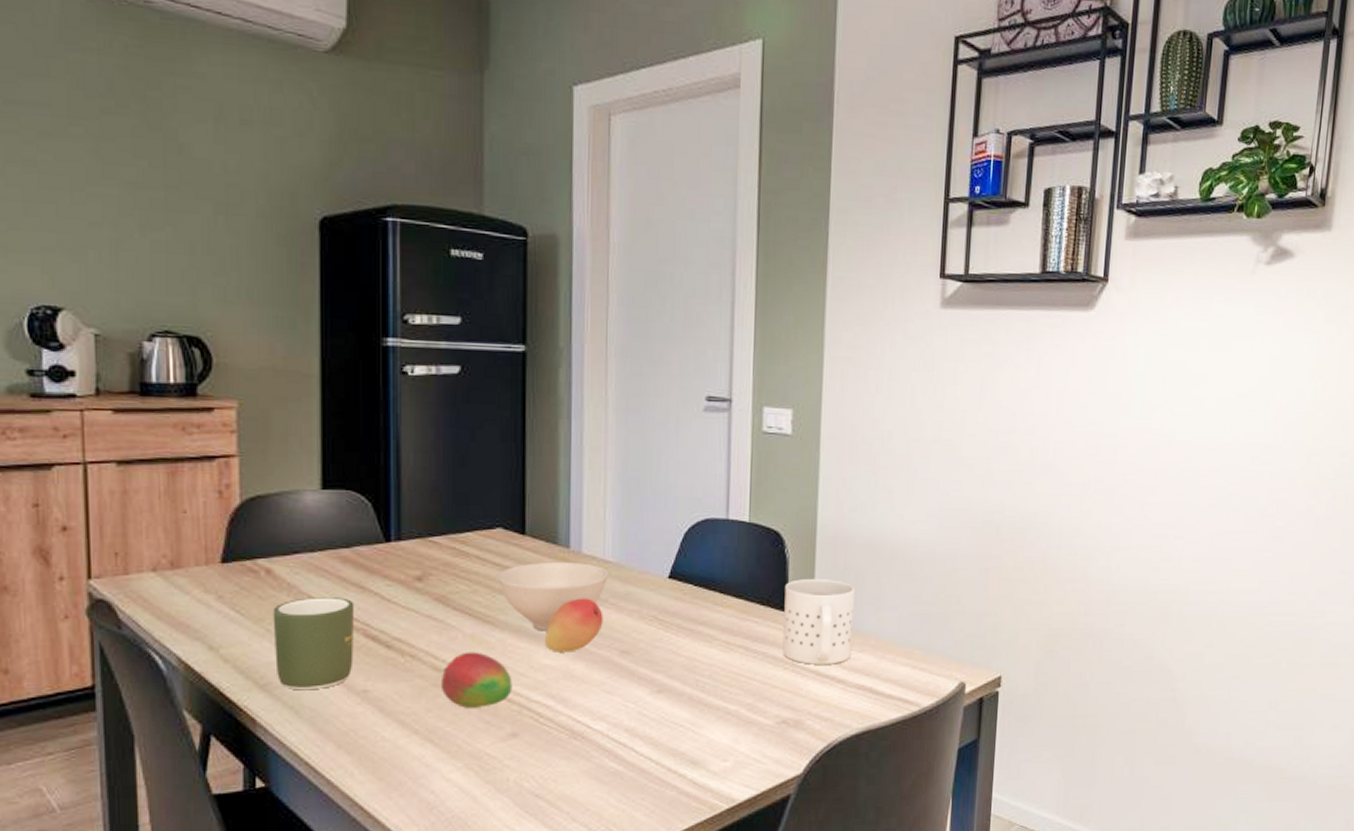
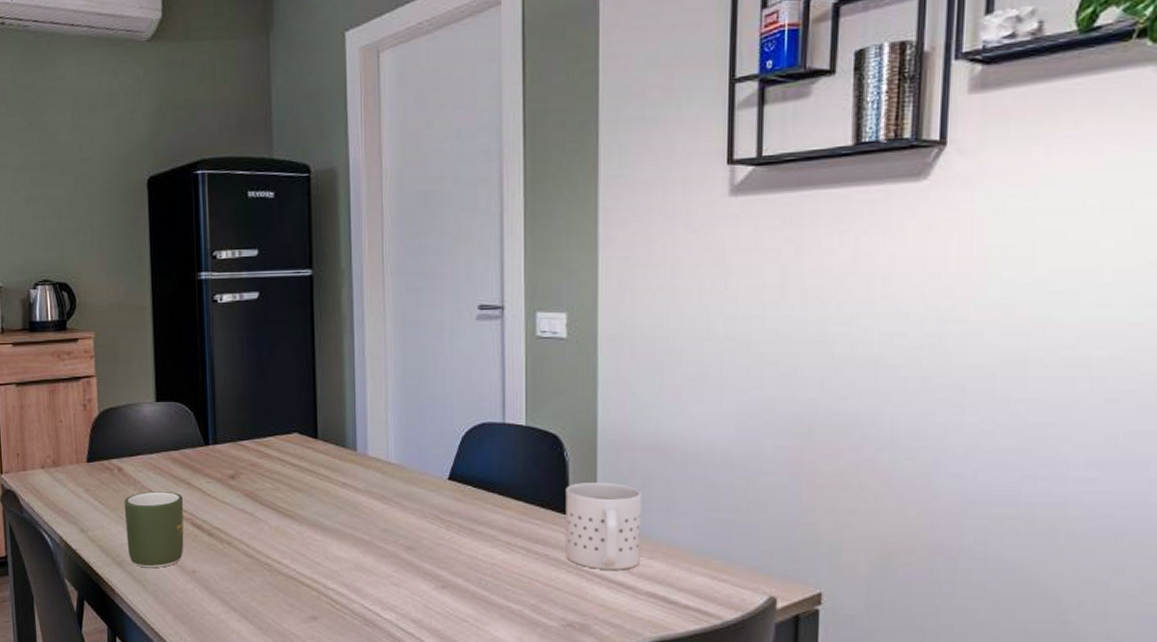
fruit: present [440,651,513,708] -> none [252,541,312,592]
bowl: present [497,561,609,631] -> none [295,463,393,526]
fruit: present [545,598,603,652] -> none [338,496,389,546]

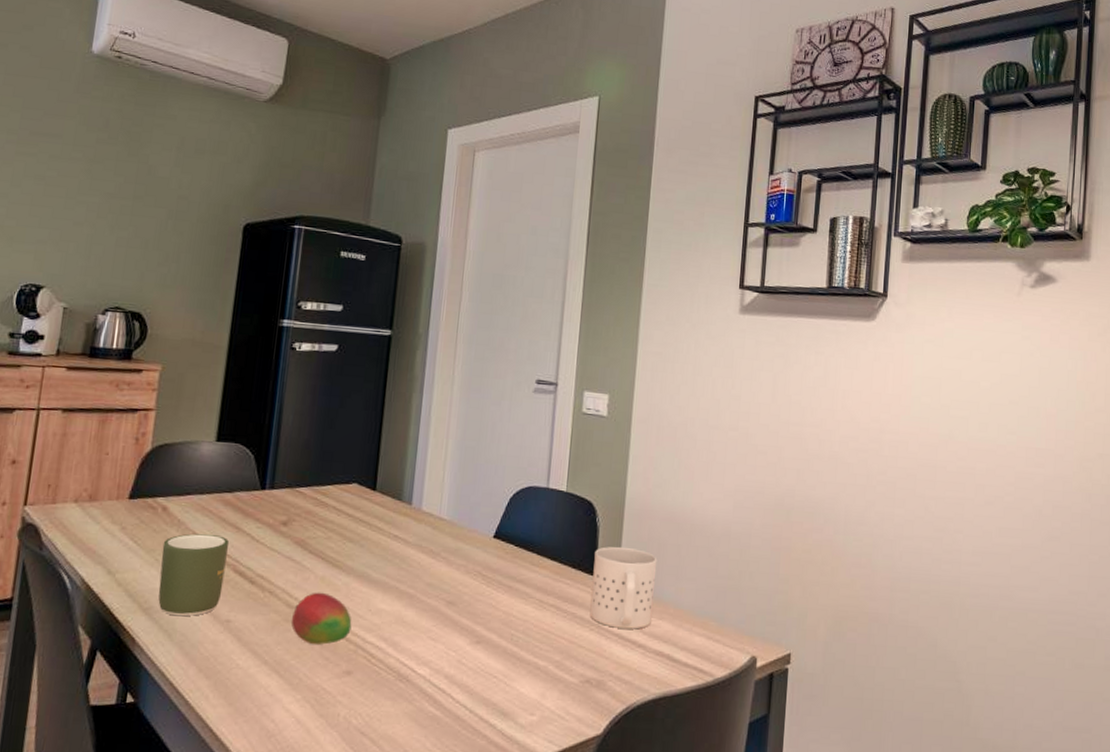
fruit: none [252,541,312,592] -> present [290,592,352,645]

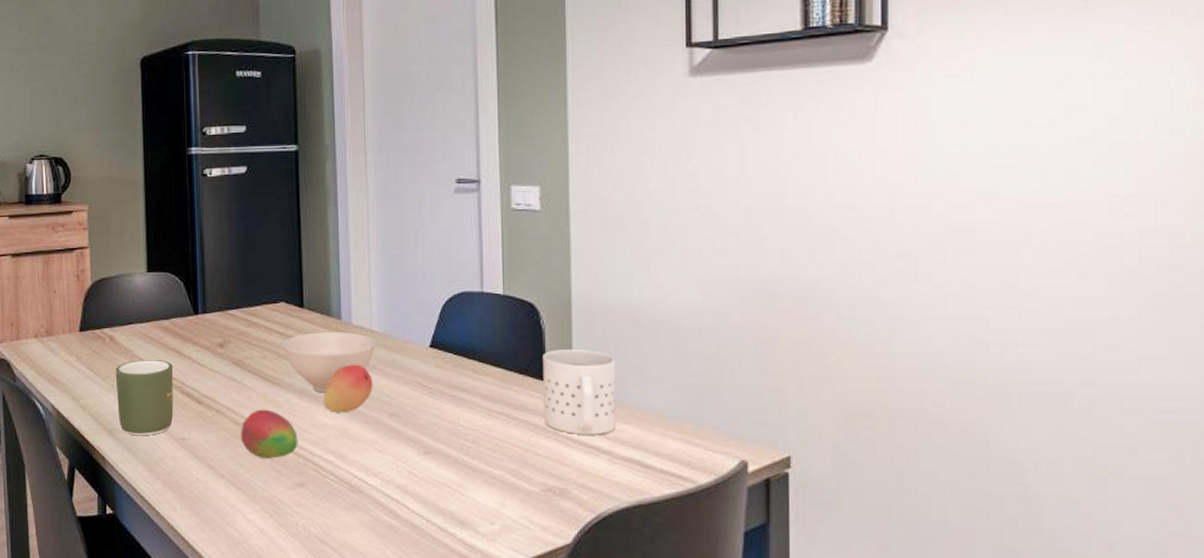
bowl: none [349,516,443,578] -> present [282,331,376,393]
fruit: none [383,550,435,599] -> present [324,364,373,413]

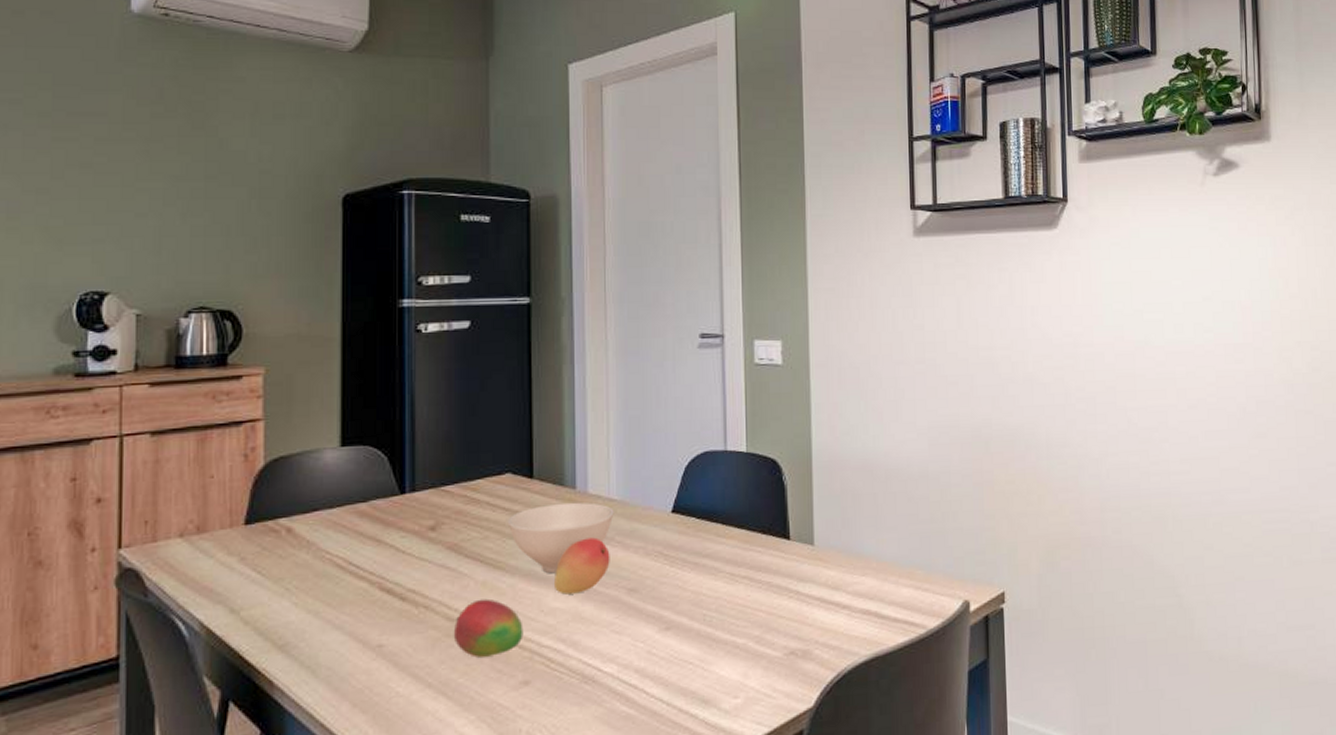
mug: present [115,360,174,436] -> none [292,552,371,649]
mug: present [543,348,617,435] -> none [785,503,855,592]

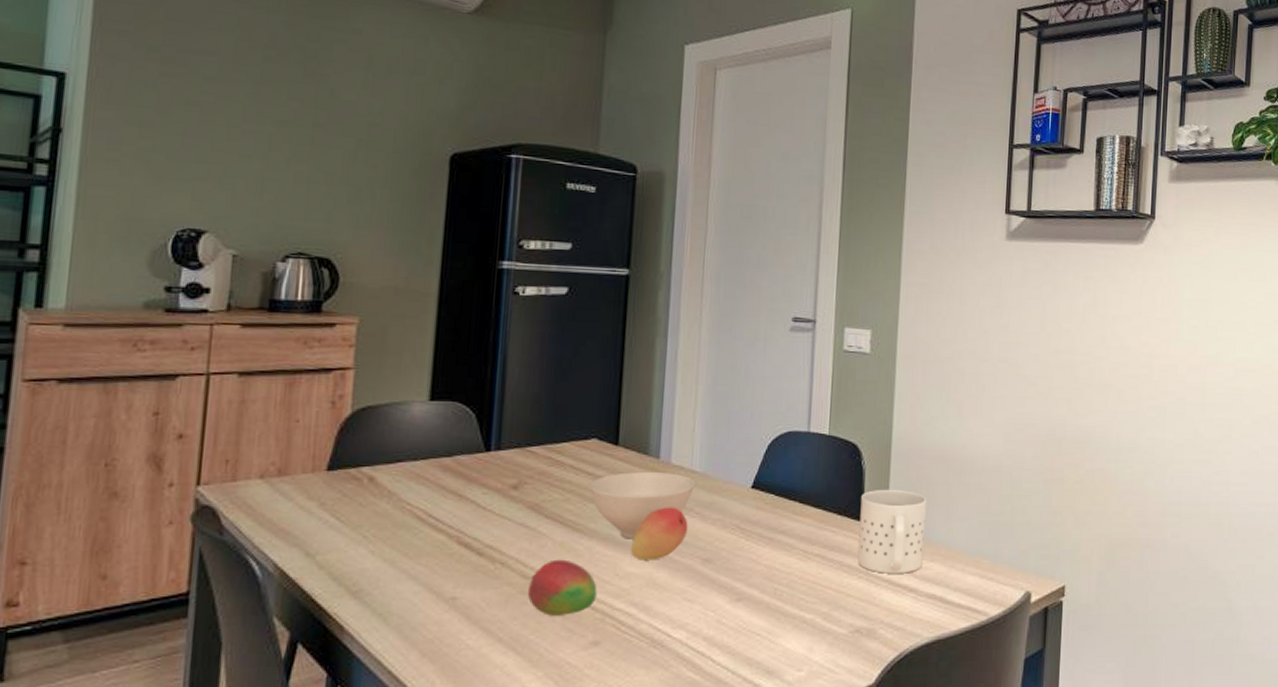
mug: none [785,503,855,592] -> present [857,489,927,574]

